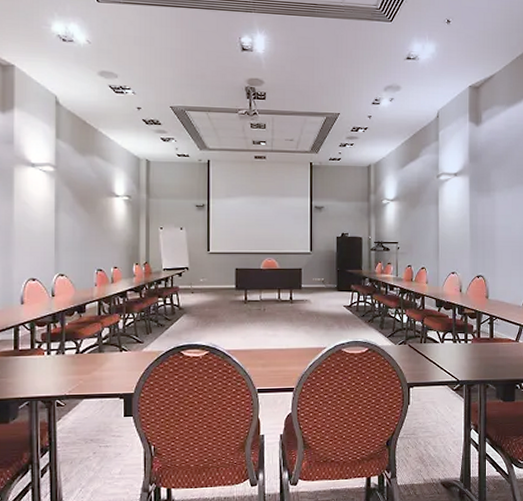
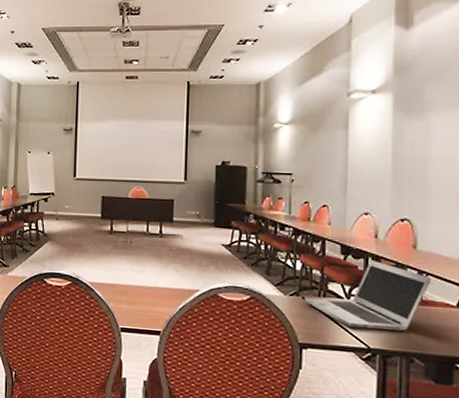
laptop: none [410,309,499,366] -> present [304,259,432,331]

